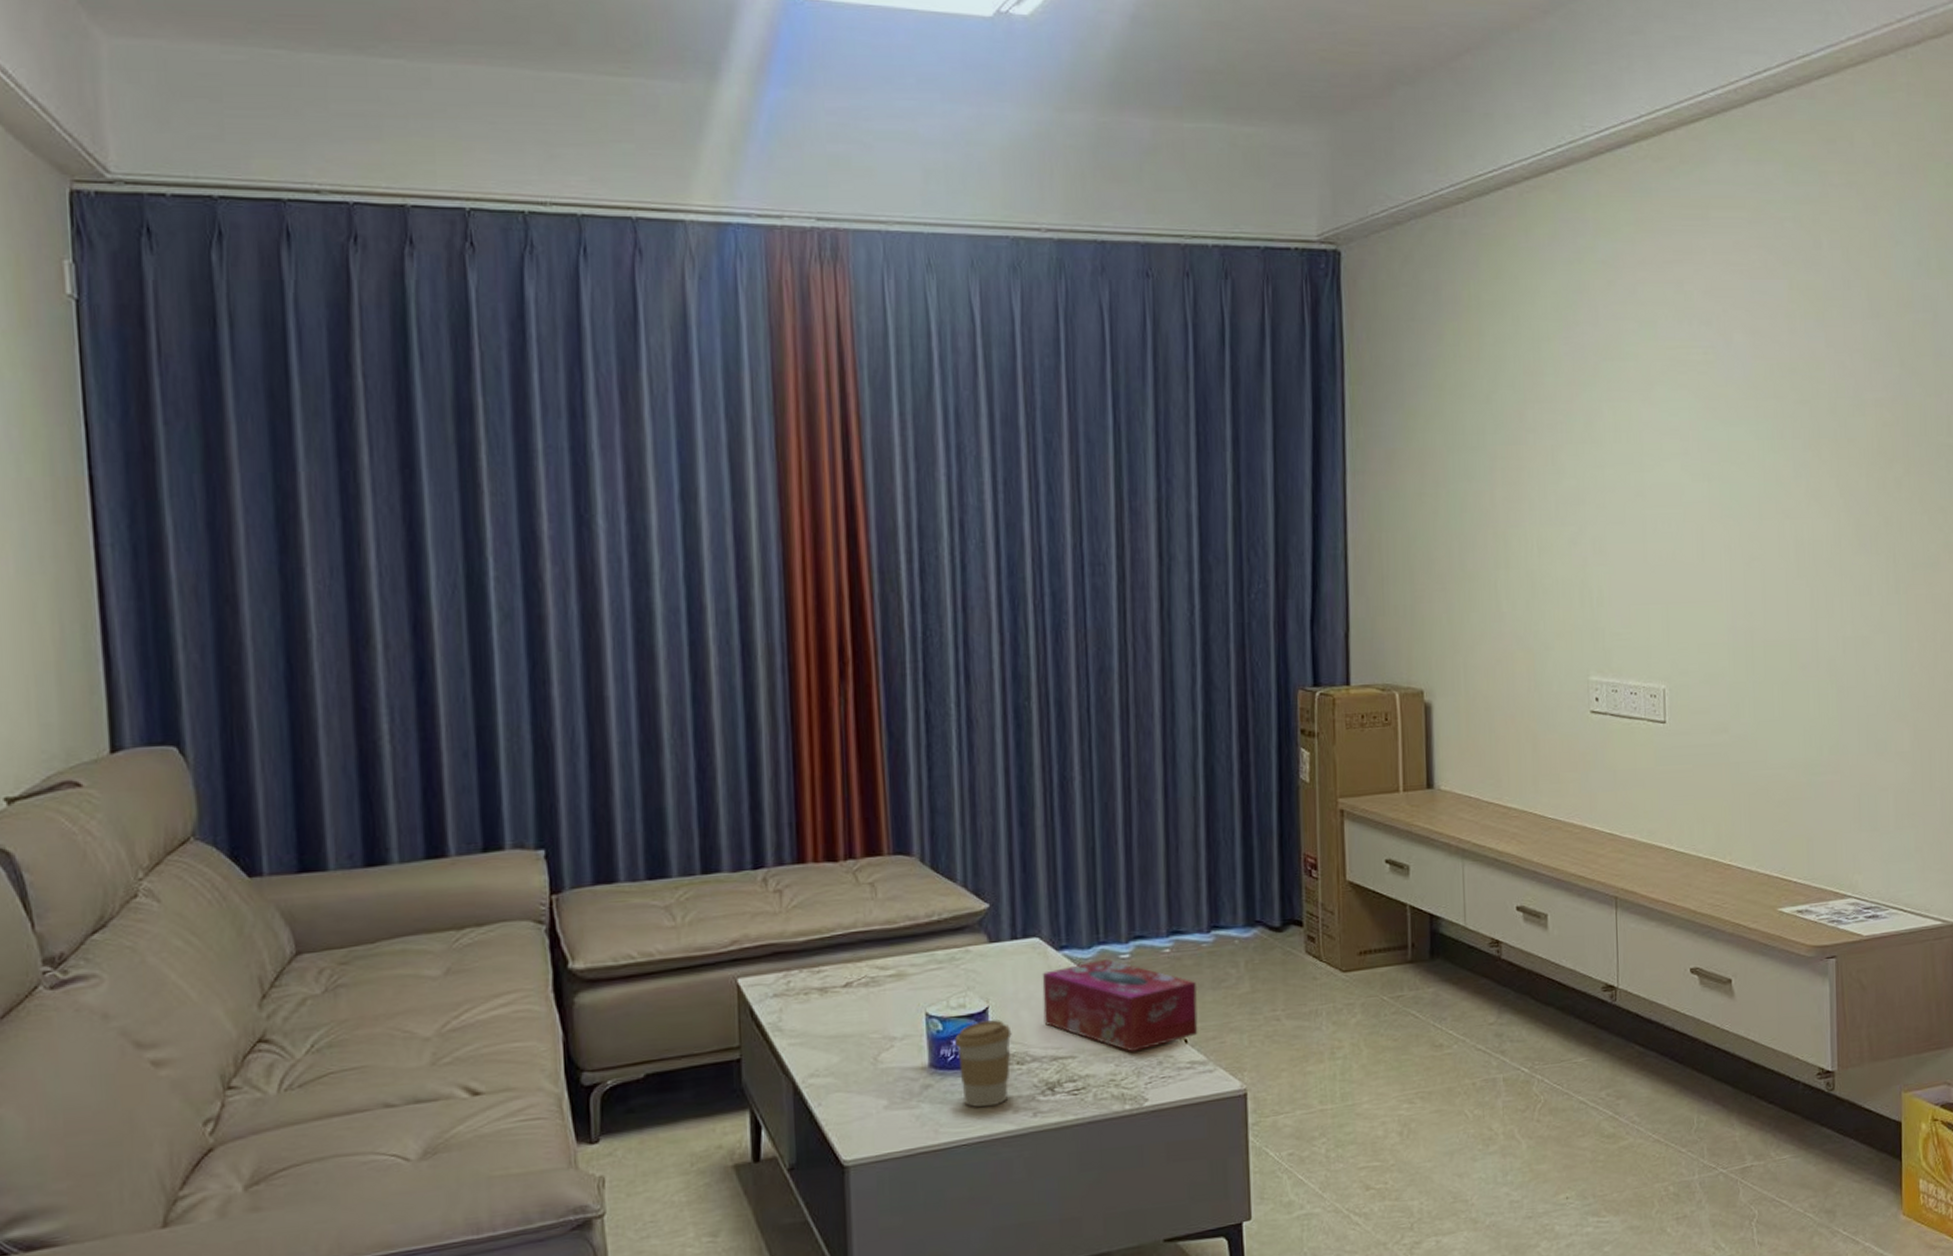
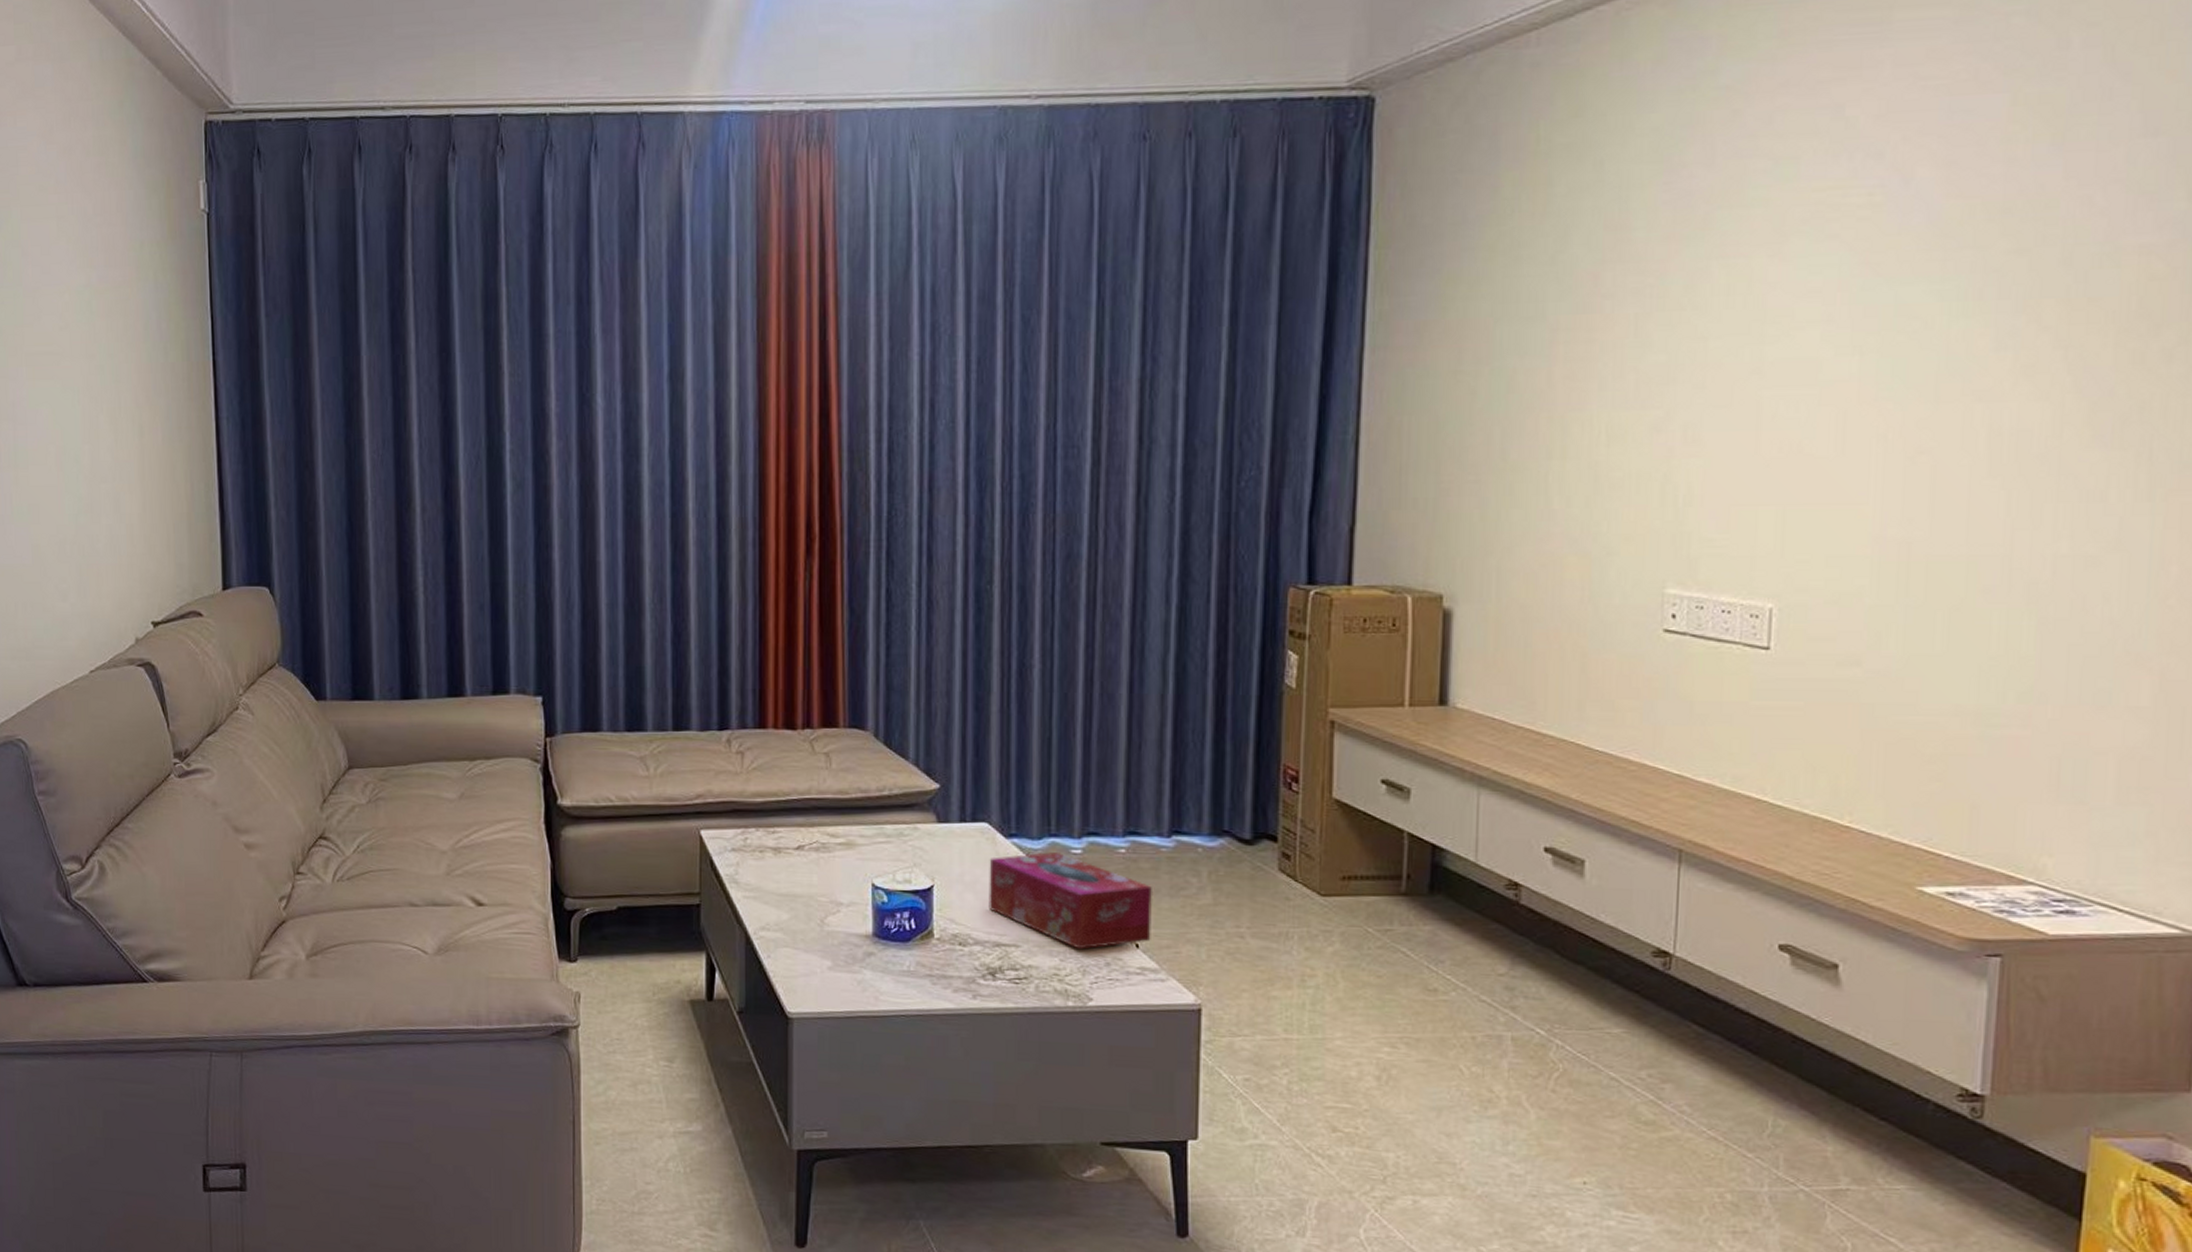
coffee cup: present [955,1020,1012,1108] -> none [899,898,955,983]

